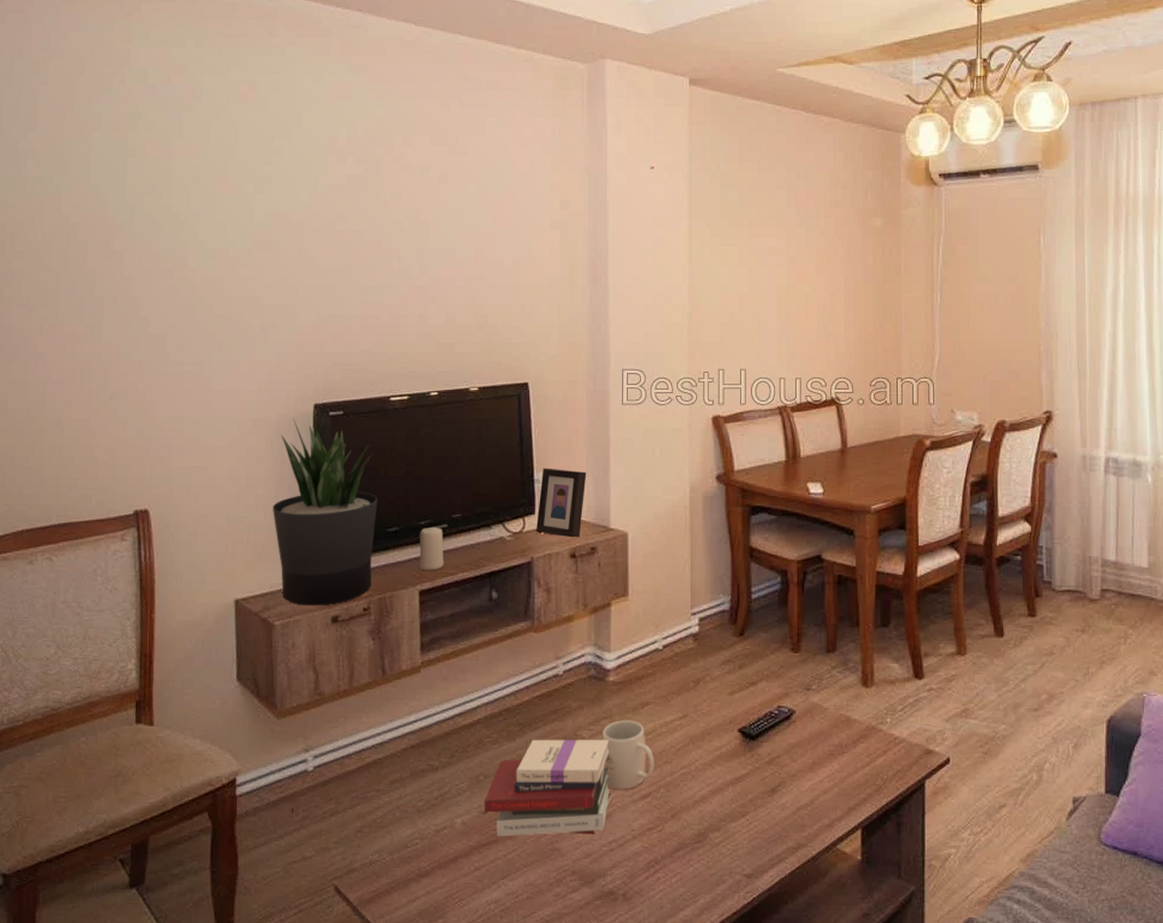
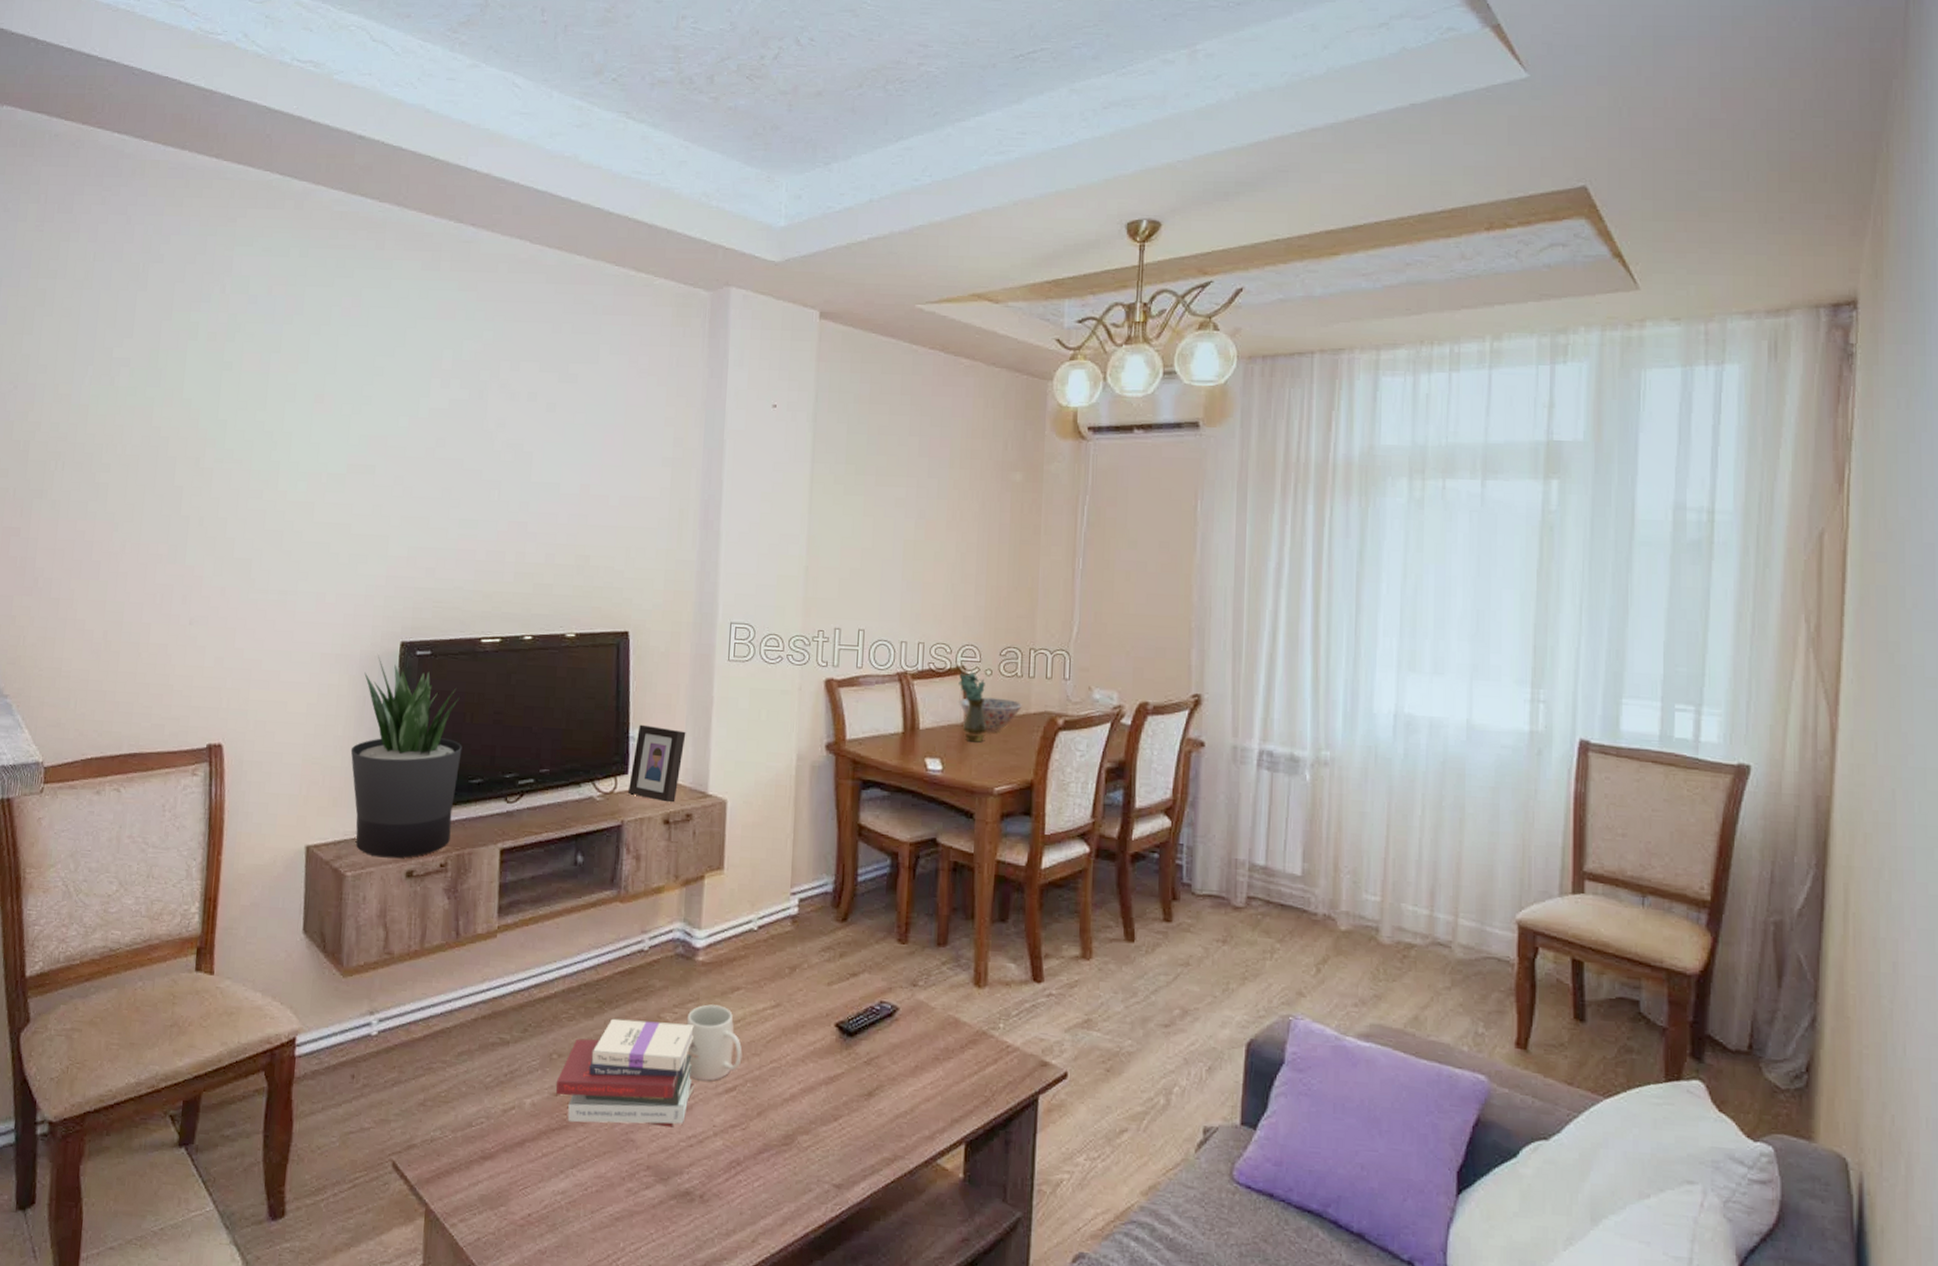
candle: present [419,526,444,571] -> none [501,781,529,829]
vase: none [834,400,862,466] -> present [958,669,987,743]
bowl: none [835,425,892,456] -> present [959,697,1022,733]

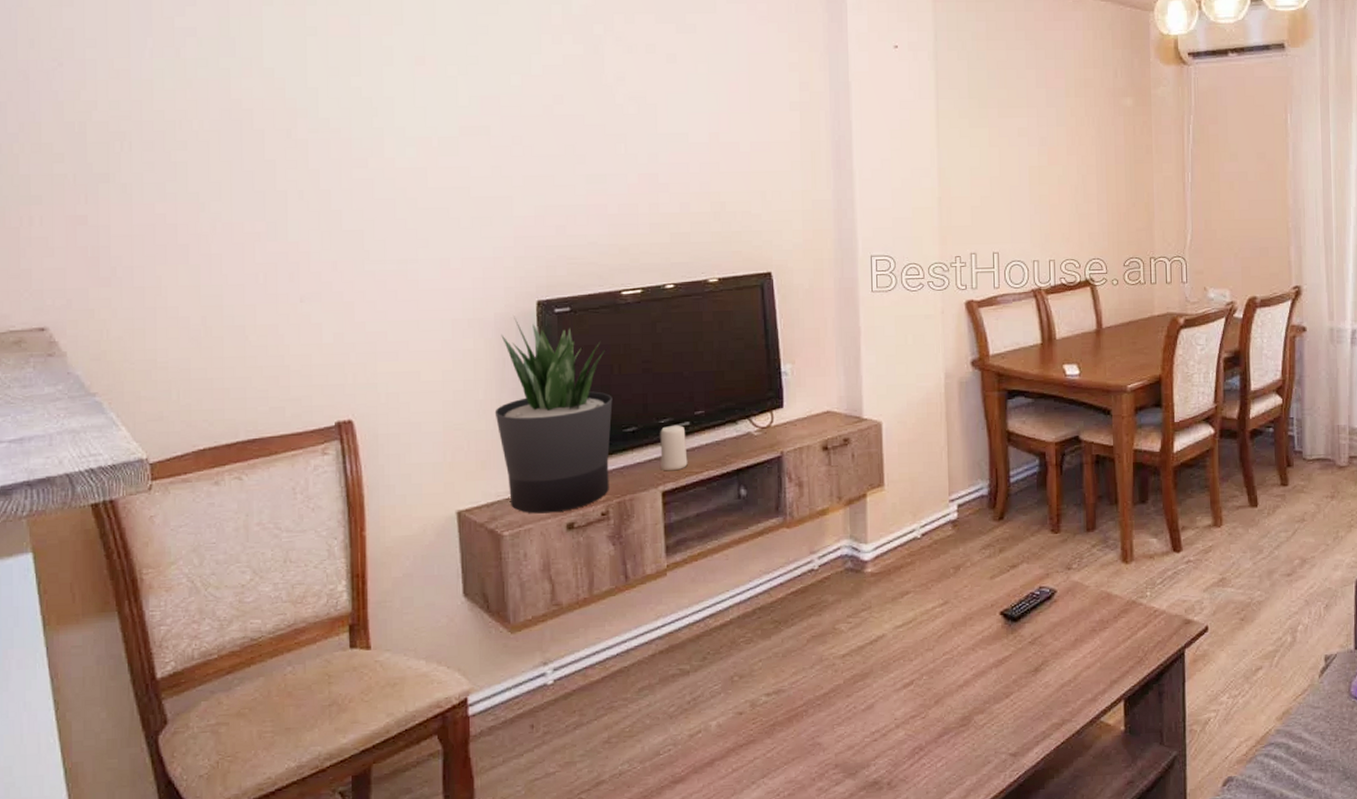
candle: none [501,781,529,829] -> present [660,425,688,471]
books: present [555,1018,695,1128] -> none [739,631,874,737]
picture frame: present [628,724,686,803] -> none [785,359,837,430]
mug: present [686,1004,743,1081] -> none [861,610,917,680]
vase: present [958,669,987,743] -> none [1088,282,1117,346]
bowl: present [959,697,1022,733] -> none [1090,304,1147,336]

